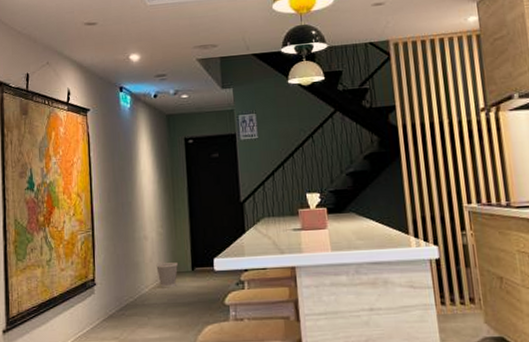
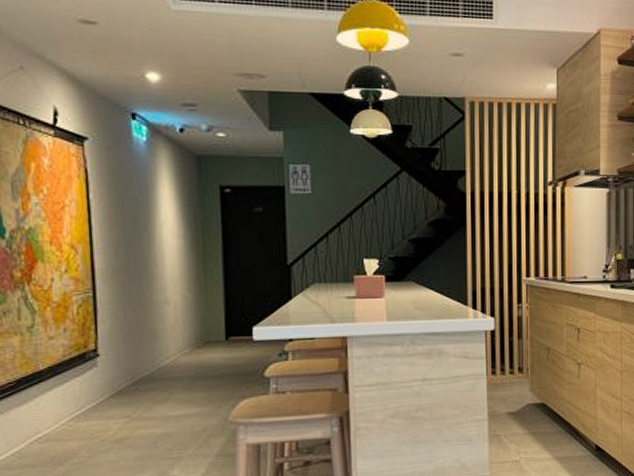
wastebasket: present [156,262,178,288] -> none [180,331,208,360]

